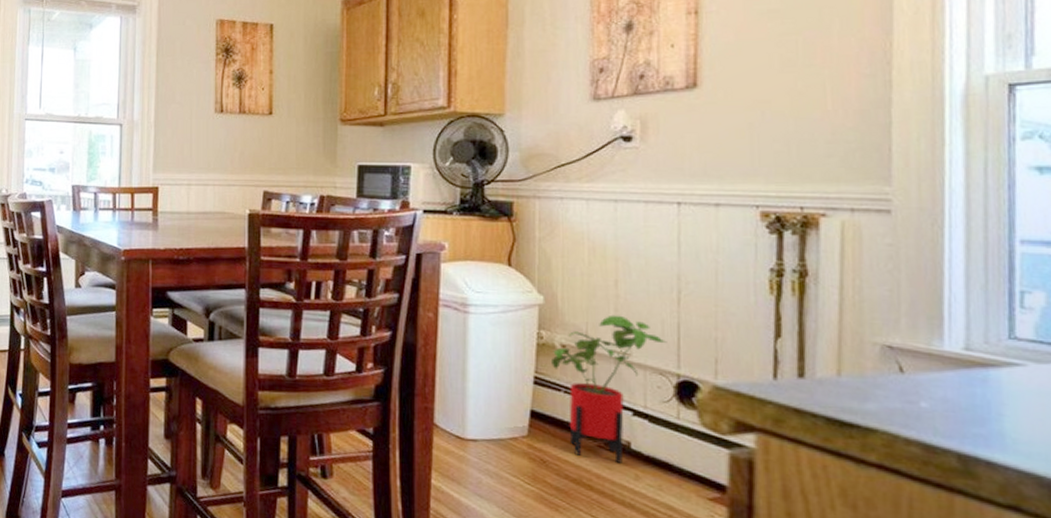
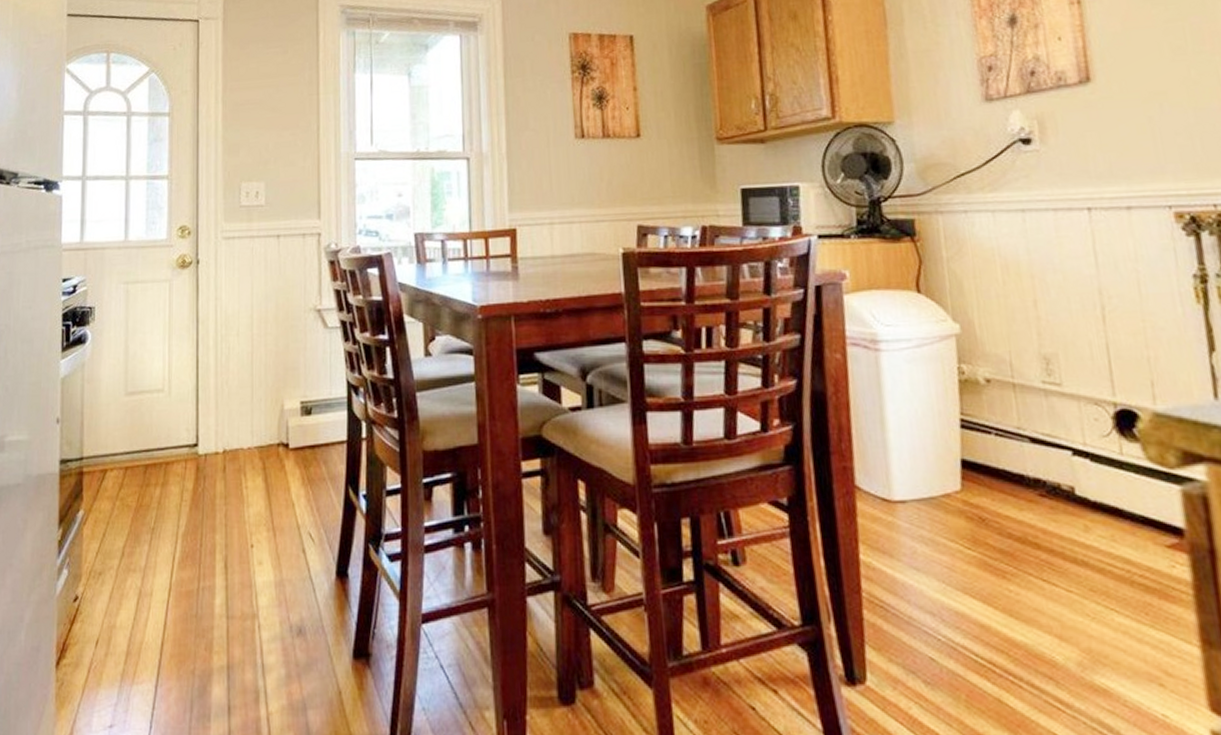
house plant: present [550,315,667,463] -> none [975,339,1098,513]

